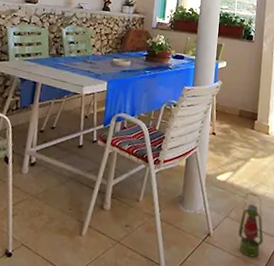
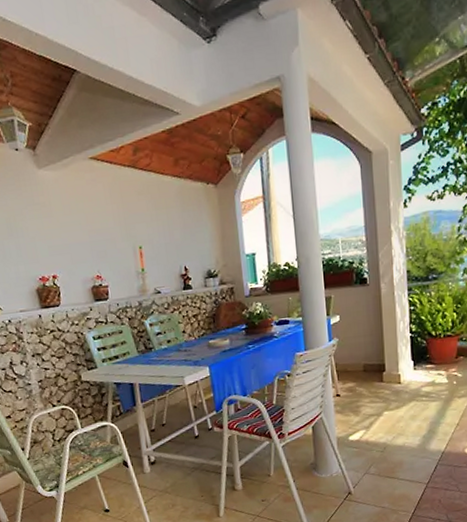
lantern: present [238,192,264,257] -> none [380,445,409,506]

